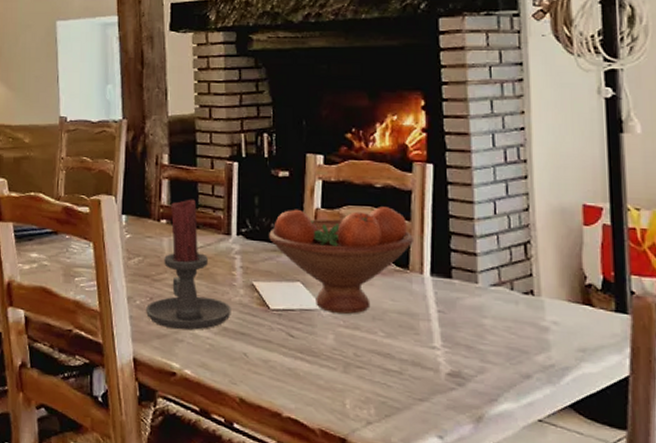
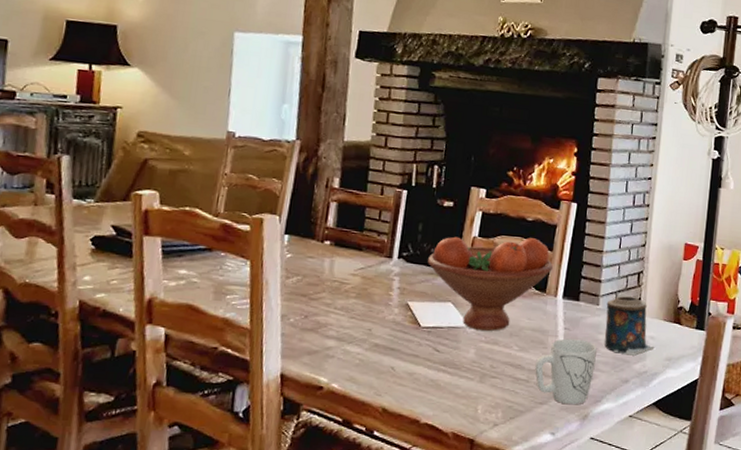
candle holder: present [146,199,231,330] -> none [299,222,385,347]
mug: none [408,323,484,404] -> present [535,338,597,405]
candle: none [487,272,561,345] -> present [604,296,655,356]

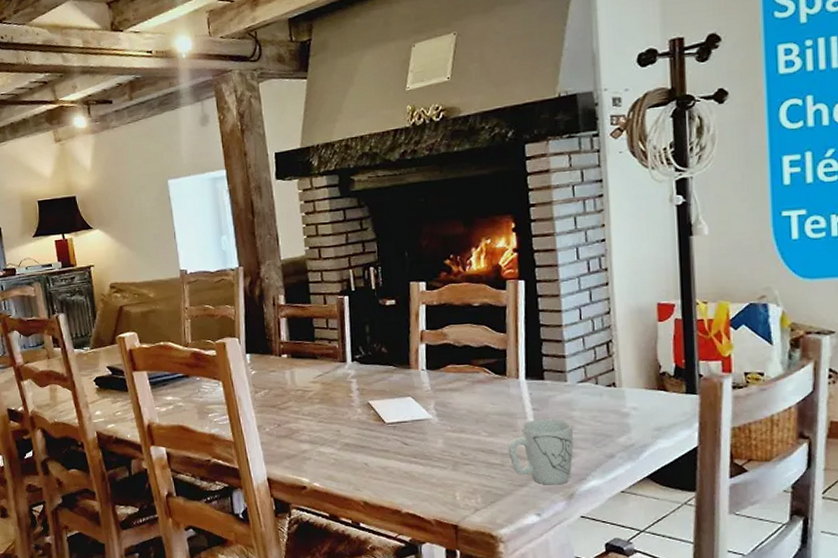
fruit bowl: present [428,236,553,331] -> none [380,323,509,420]
candle: present [604,296,655,356] -> none [575,368,639,429]

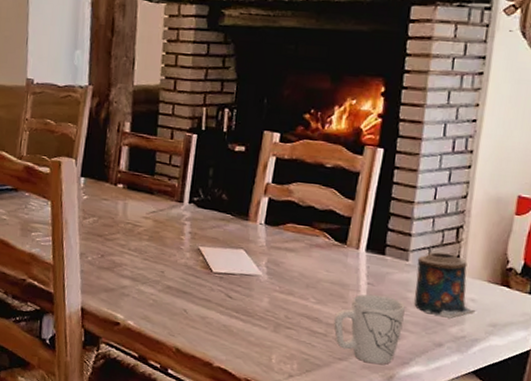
candle: none [575,368,639,429] -> present [414,252,476,318]

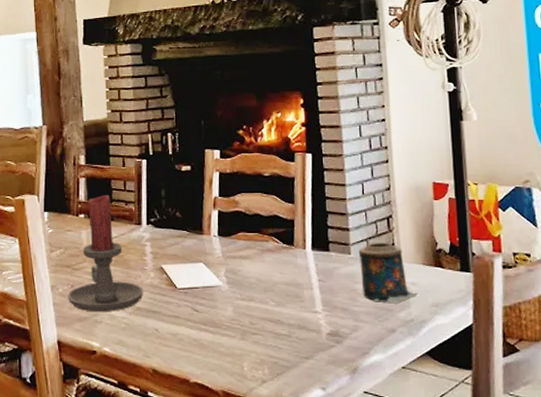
candle holder: none [96,166,177,287] -> present [68,194,144,312]
mug: present [333,294,405,365] -> none [295,290,357,358]

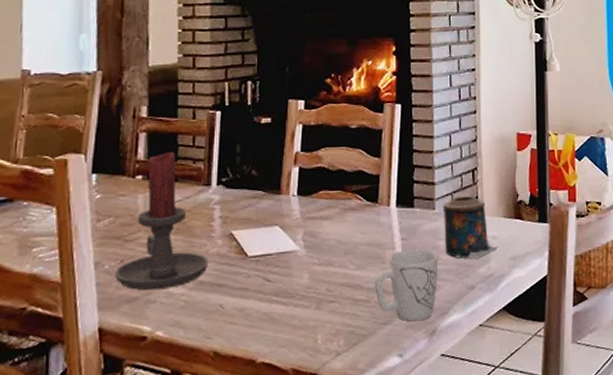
mug: none [295,290,357,358] -> present [375,249,438,322]

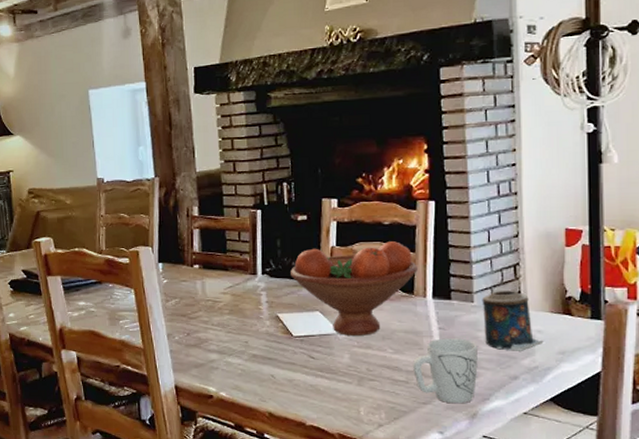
candle holder: present [115,151,209,291] -> none [184,245,259,359]
fruit bowl: none [249,146,382,252] -> present [290,241,417,336]

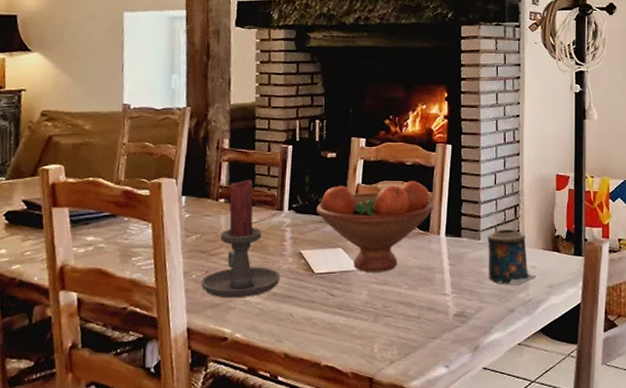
candle holder: none [184,245,259,359] -> present [201,179,281,298]
mug: present [413,338,478,404] -> none [425,274,482,338]

